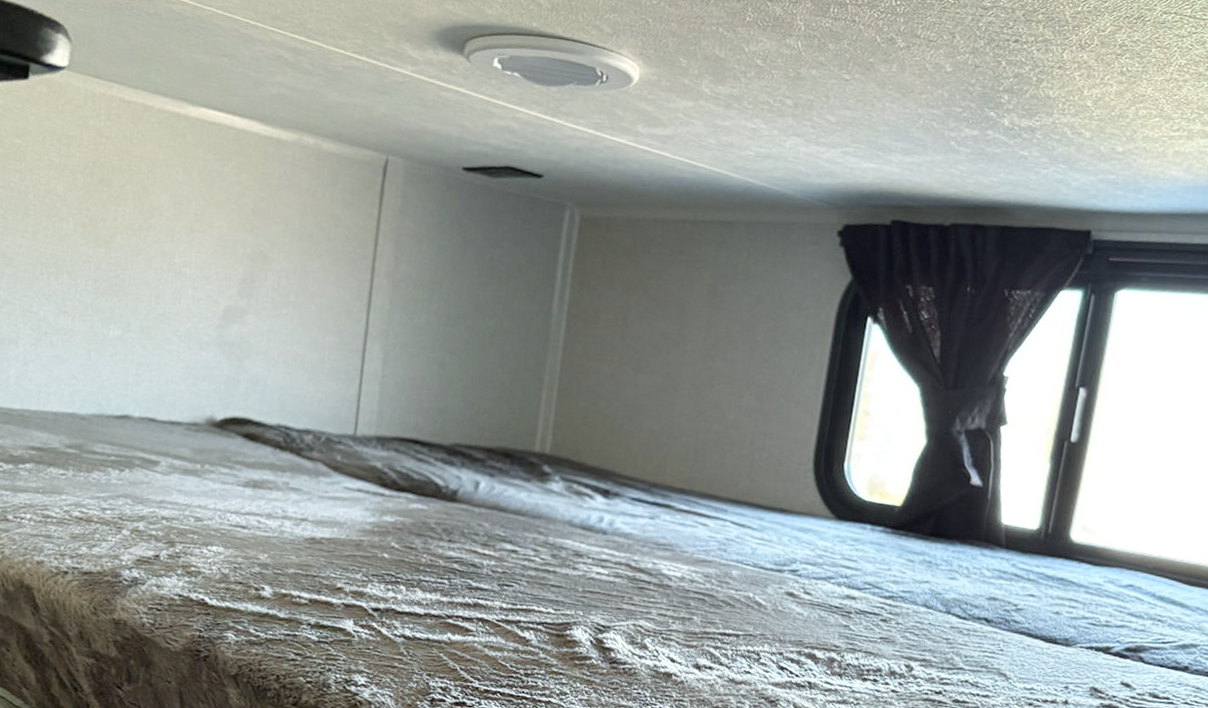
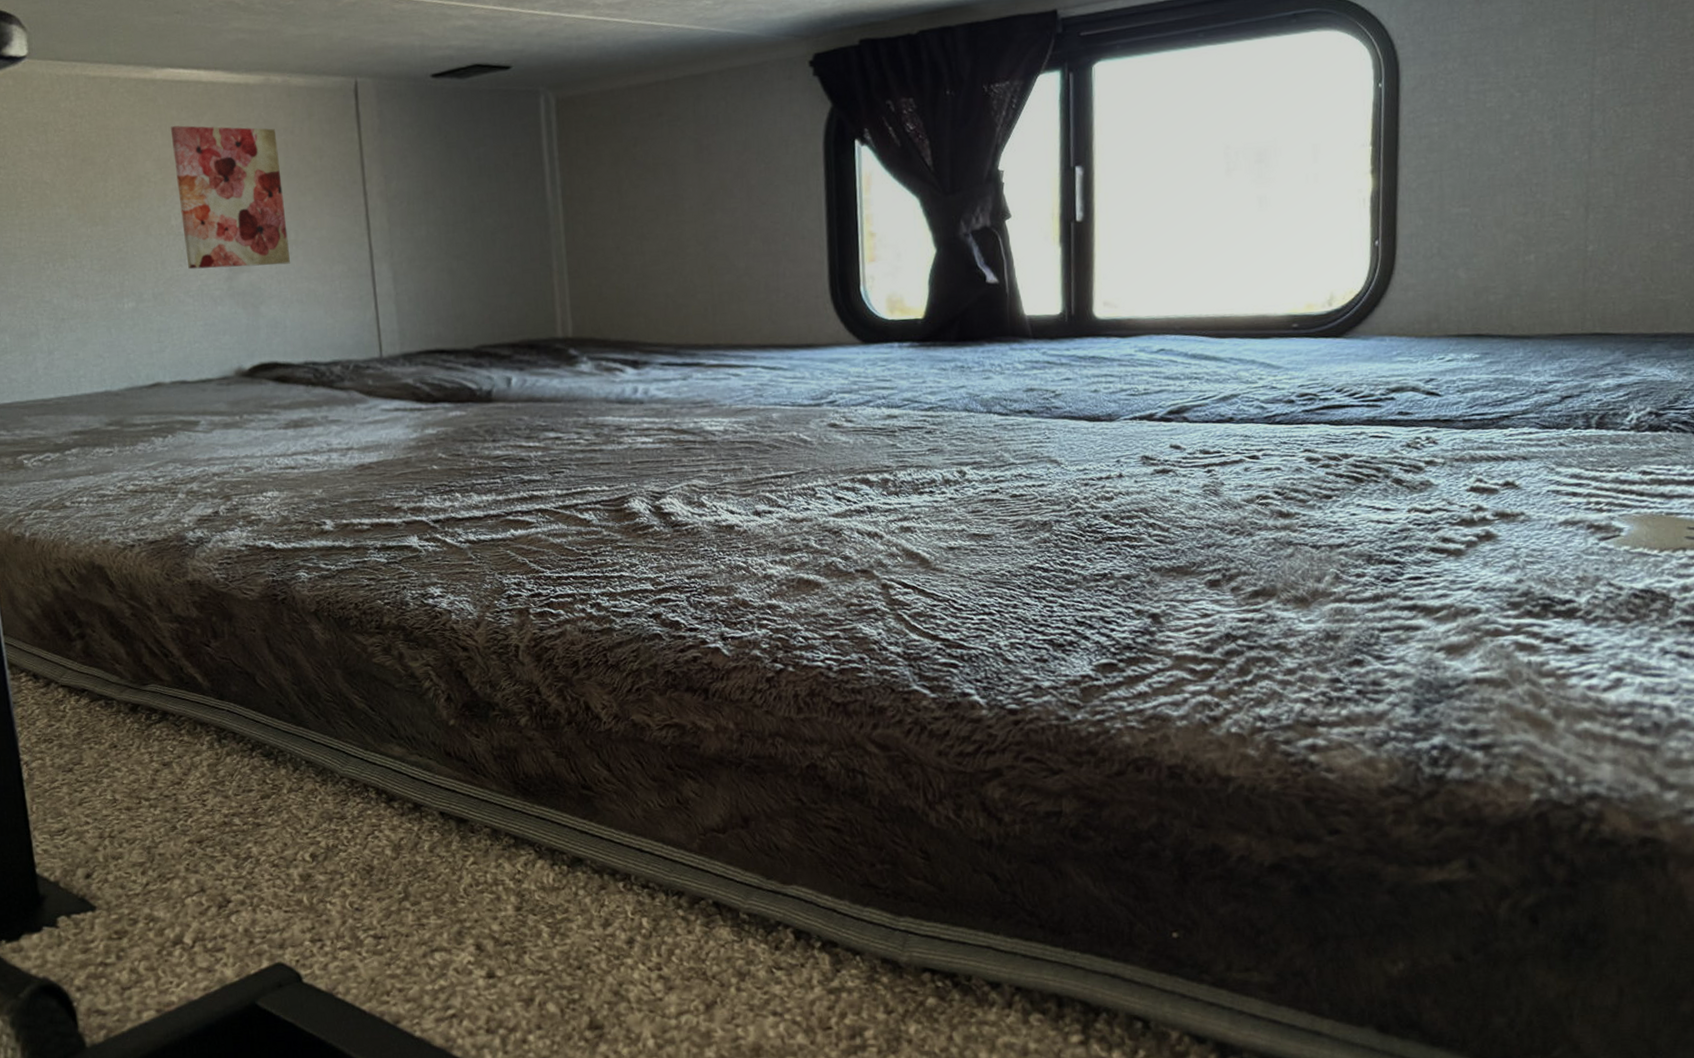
wall art: none [182,165,298,324] -> present [170,125,290,270]

